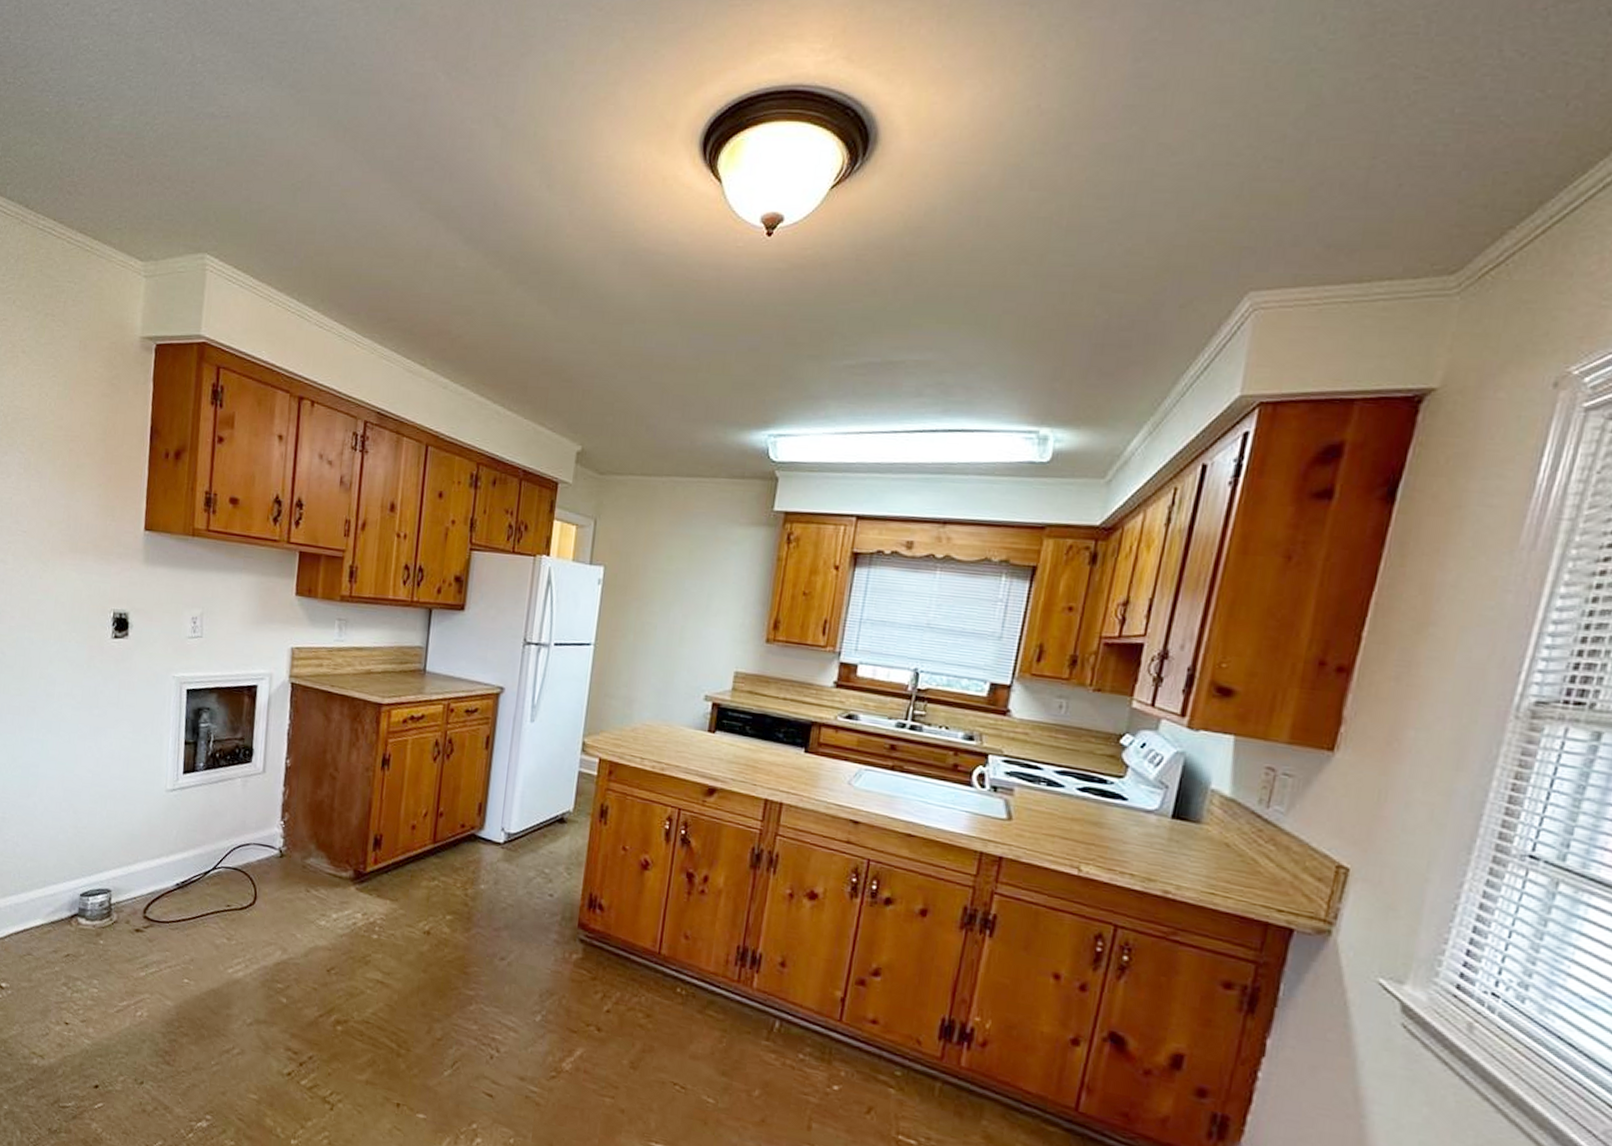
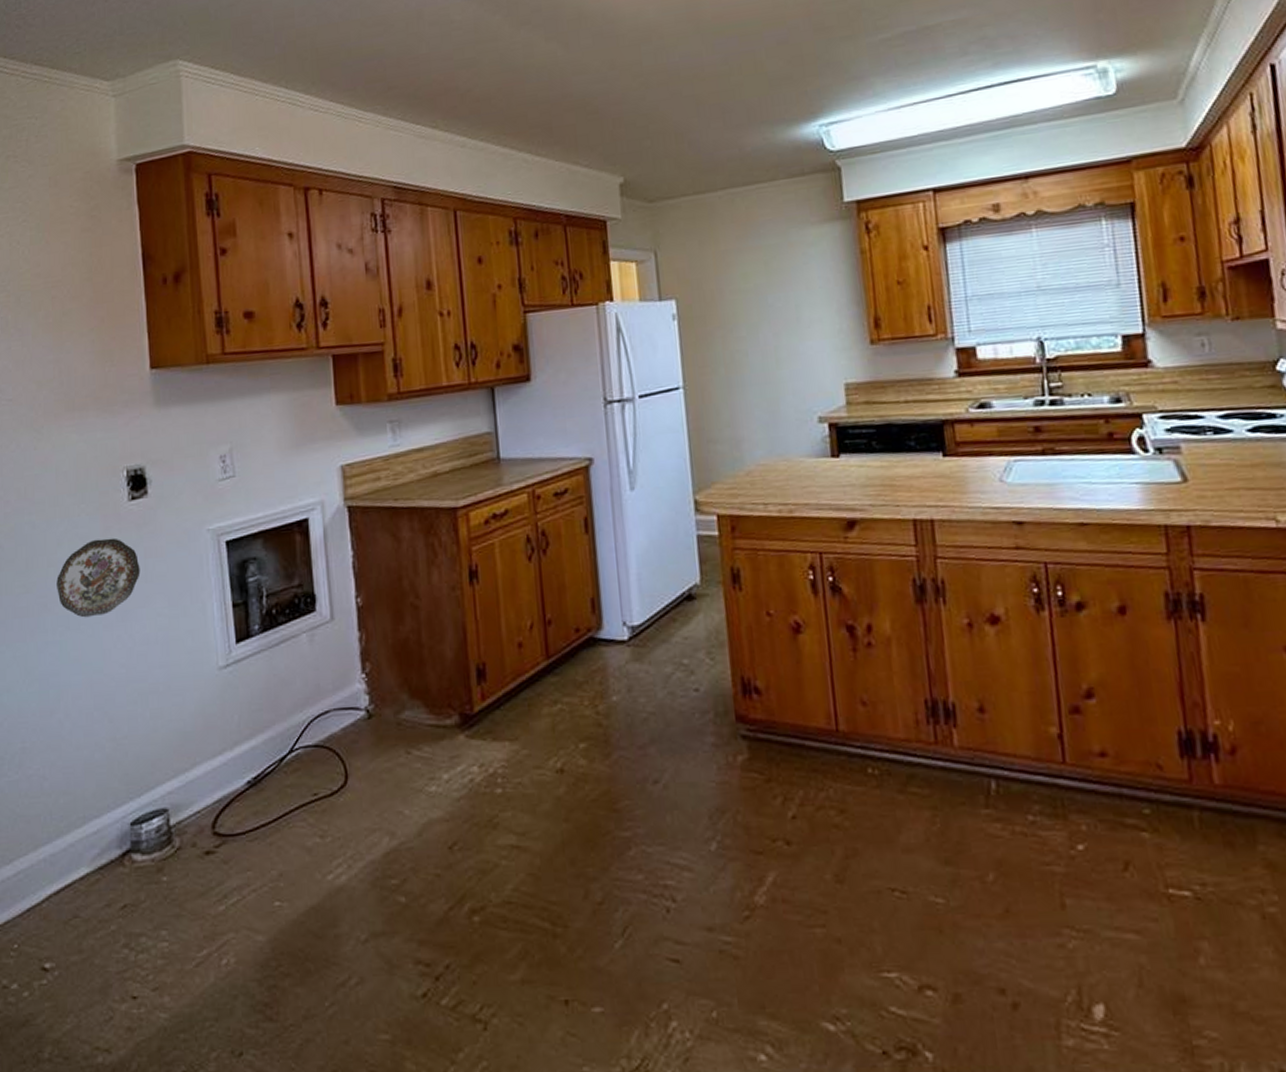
decorative plate: none [44,664,114,727] -> present [56,538,141,618]

